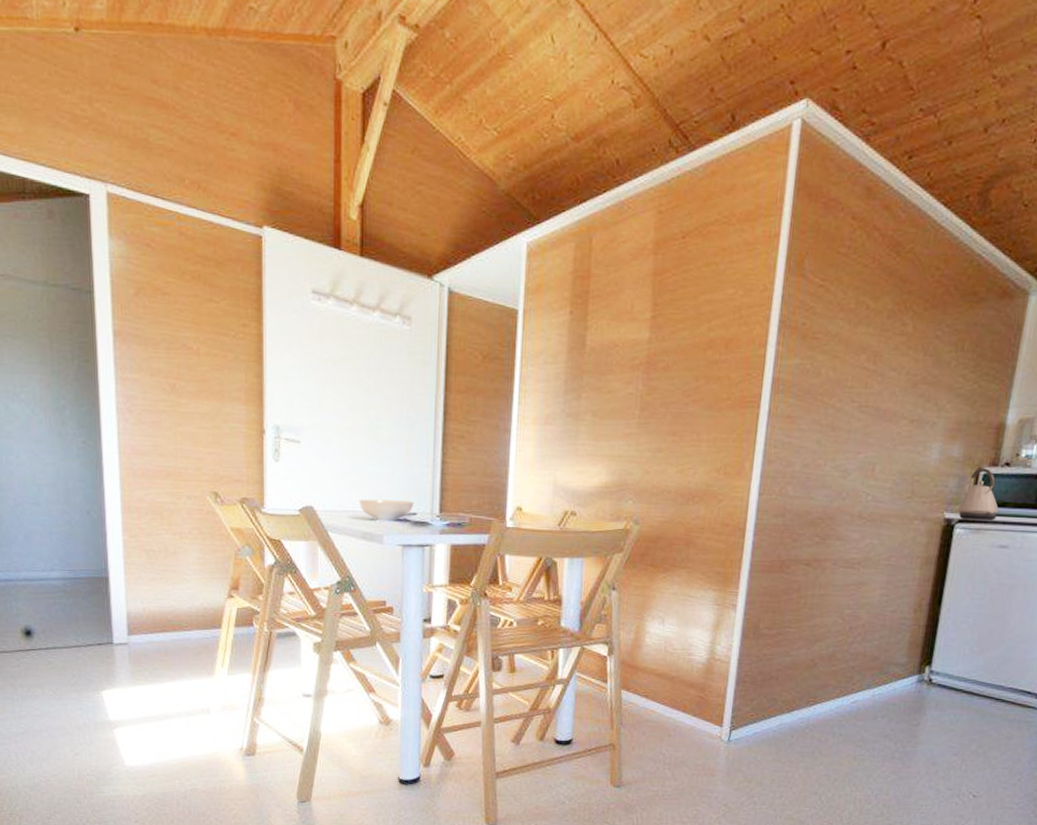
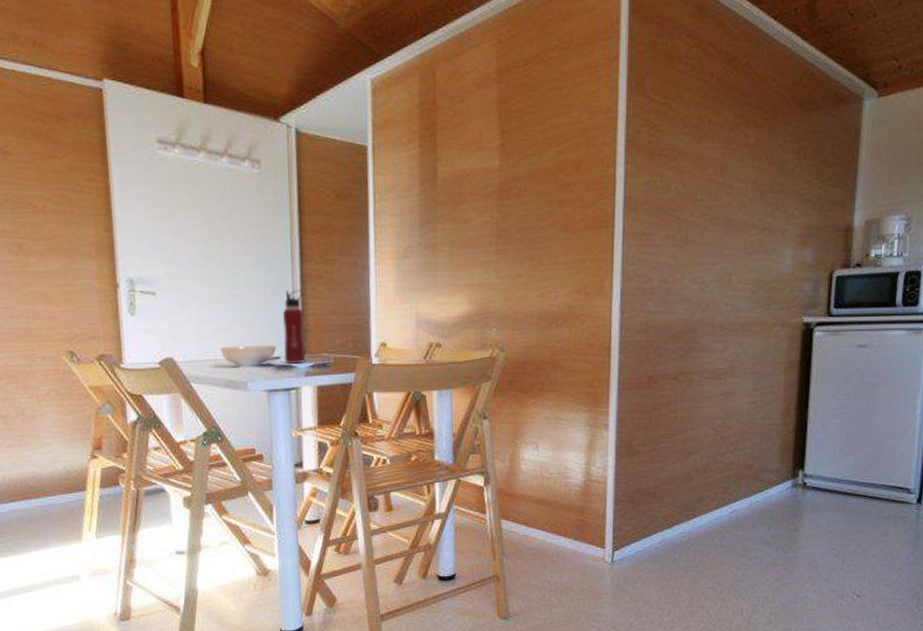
water bottle: none [421,448,444,522] -> present [282,290,306,365]
kettle: present [957,468,1000,522] -> none [815,270,855,323]

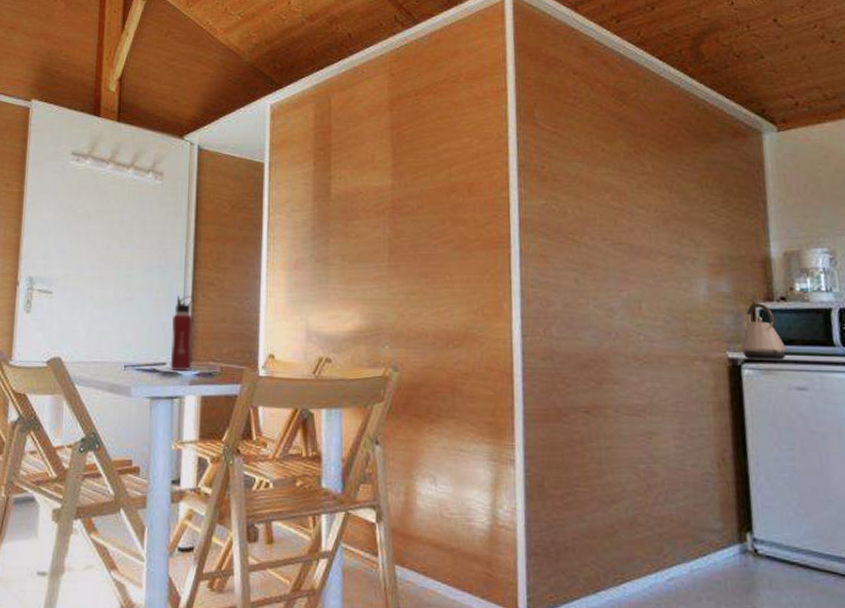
bowl: present [219,345,277,368] -> none [107,349,164,372]
kettle: none [815,270,855,323] -> present [740,303,787,361]

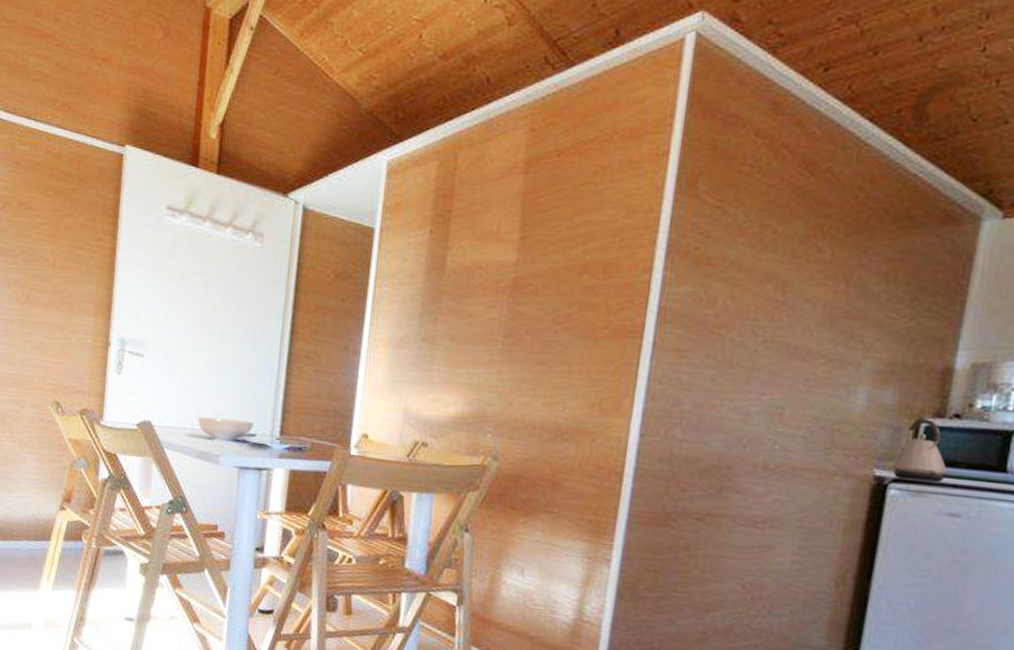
bowl: none [107,349,164,372] -> present [197,416,255,442]
water bottle: present [170,296,194,372] -> none [260,367,288,445]

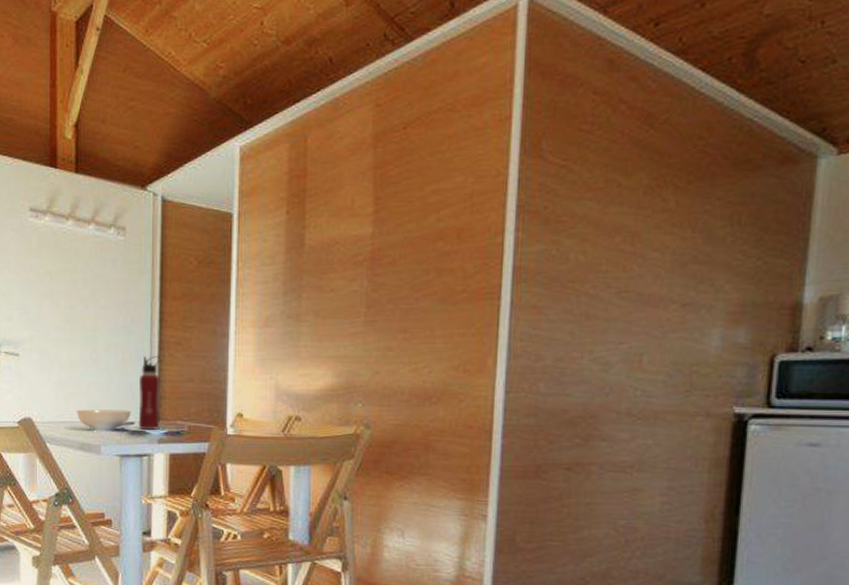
water bottle: none [260,367,288,445] -> present [138,356,160,431]
kettle: present [891,418,948,483] -> none [750,354,805,416]

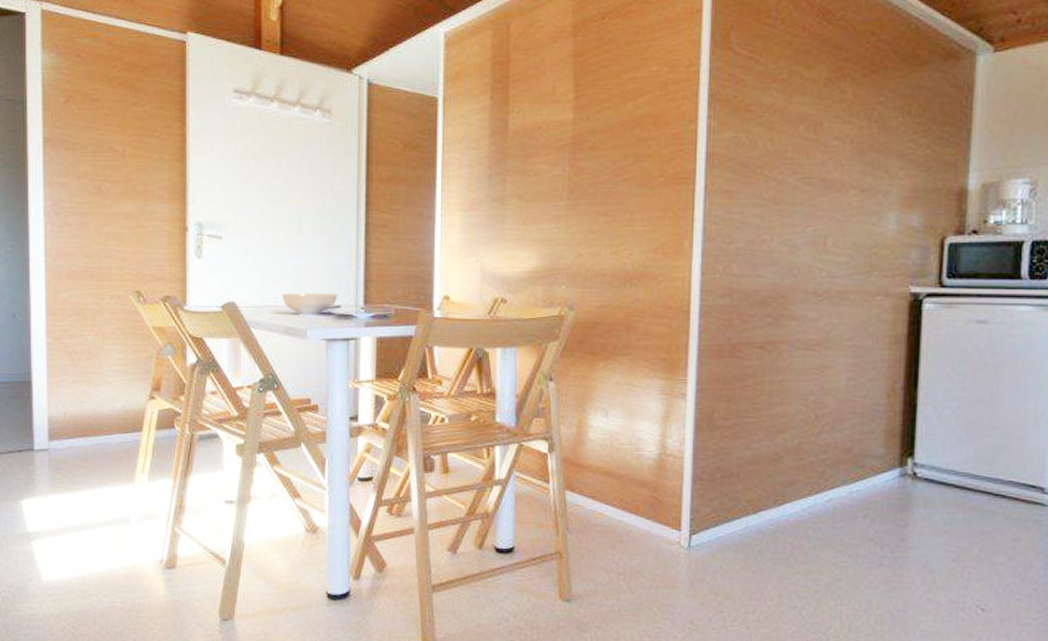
water bottle: present [138,356,160,431] -> none [345,239,367,314]

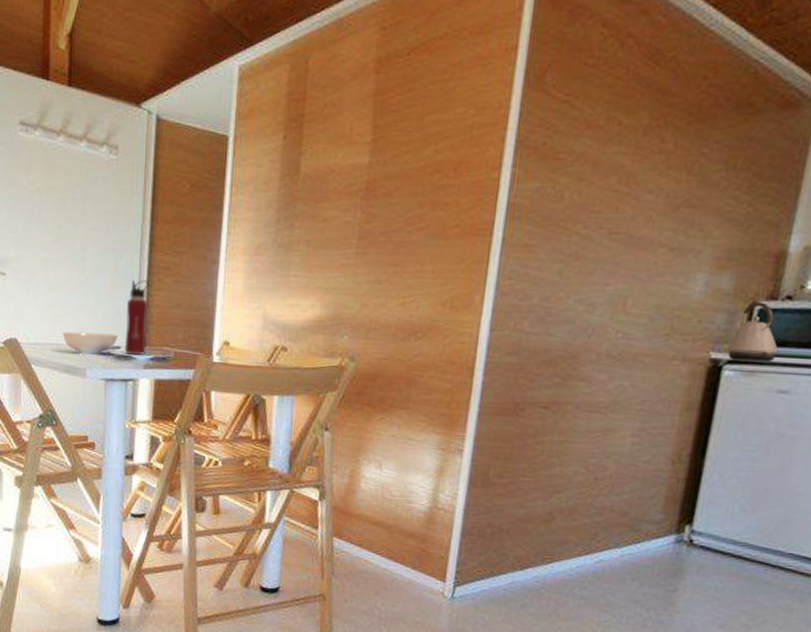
water bottle: none [345,239,367,314] -> present [124,280,149,356]
kettle: none [924,237,972,294] -> present [726,302,779,363]

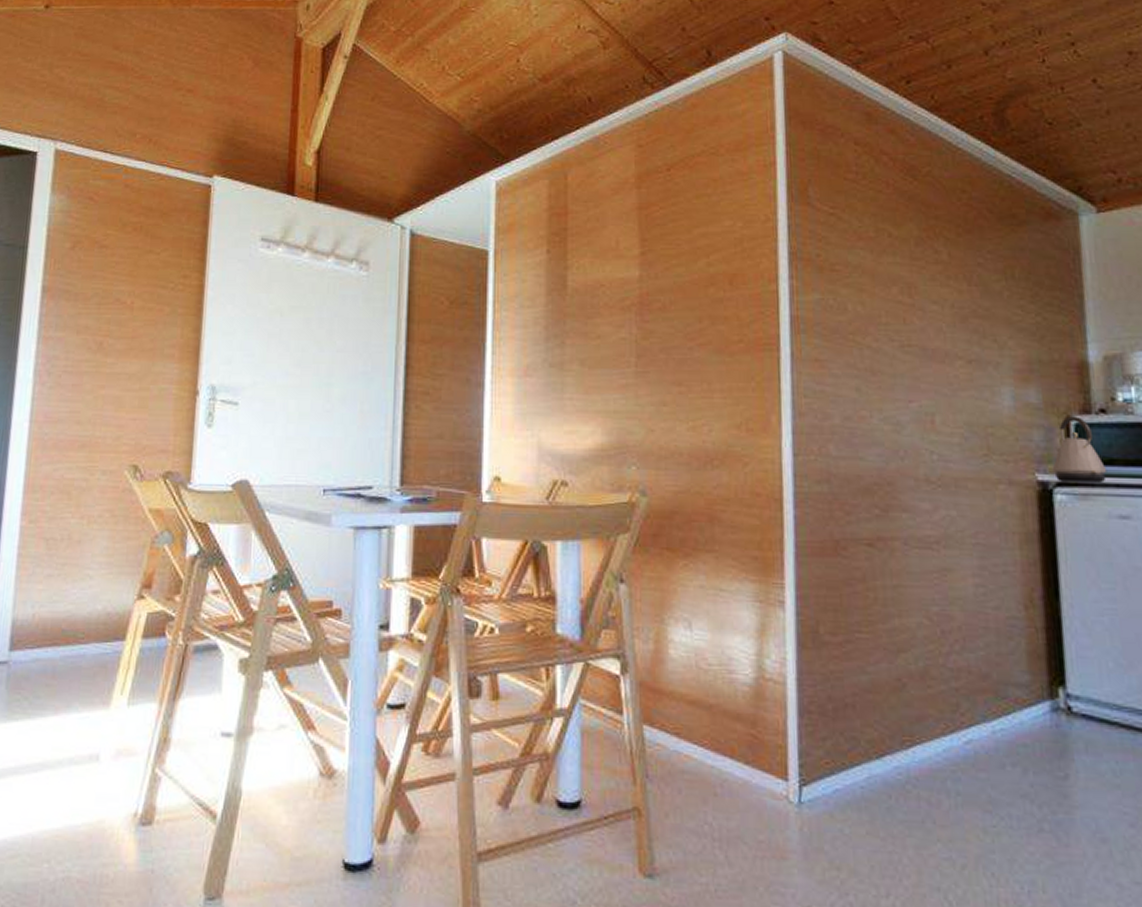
bowl: present [62,331,119,355] -> none [303,470,370,497]
water bottle: present [124,280,149,356] -> none [377,408,405,497]

